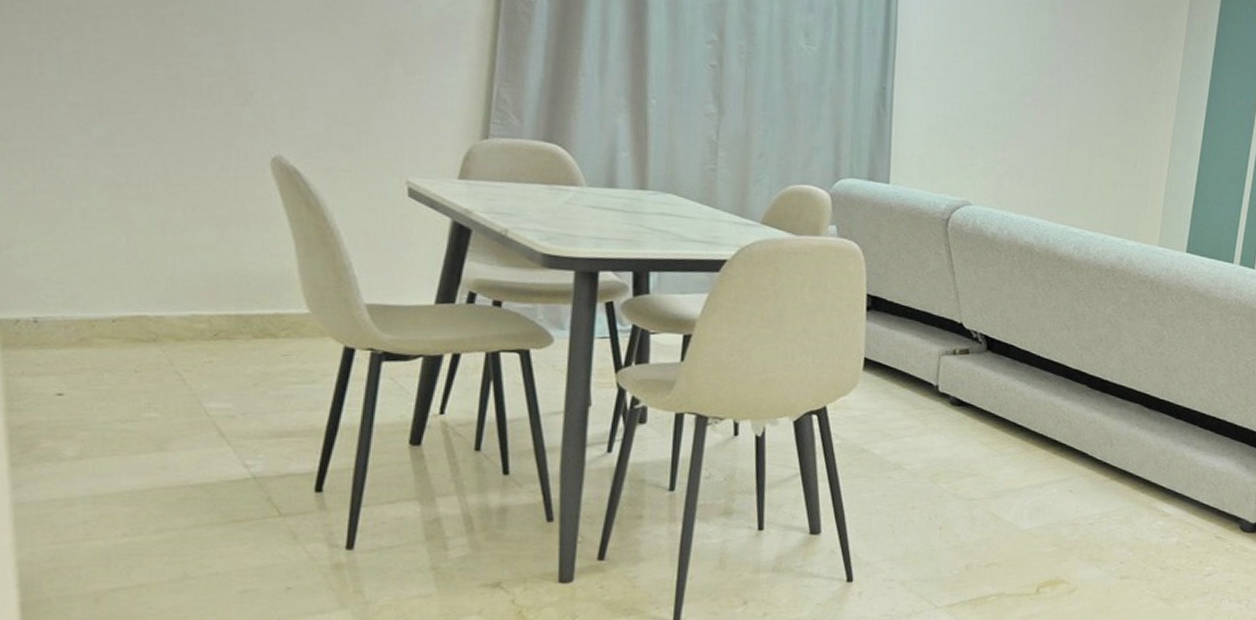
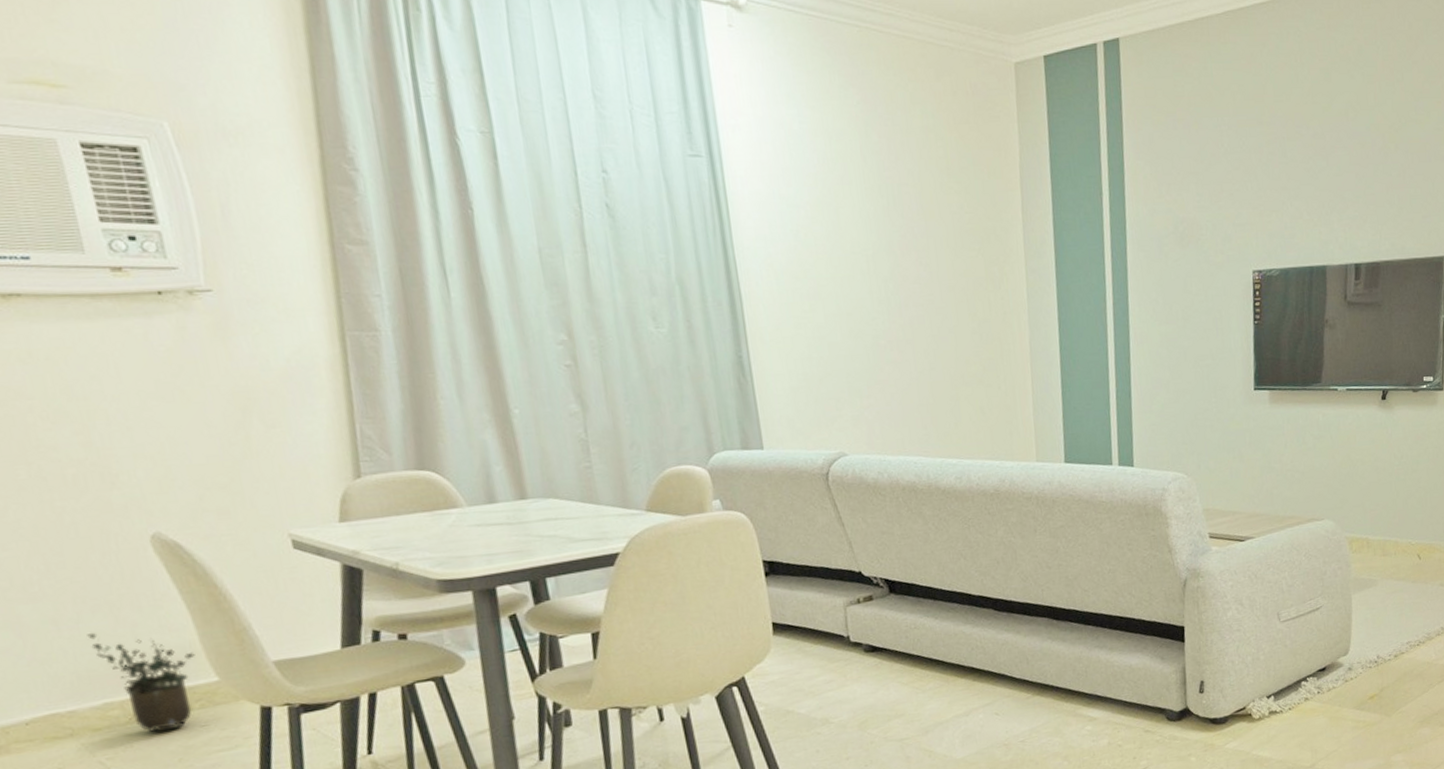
potted plant: none [190,242,291,353] -> present [87,632,195,732]

